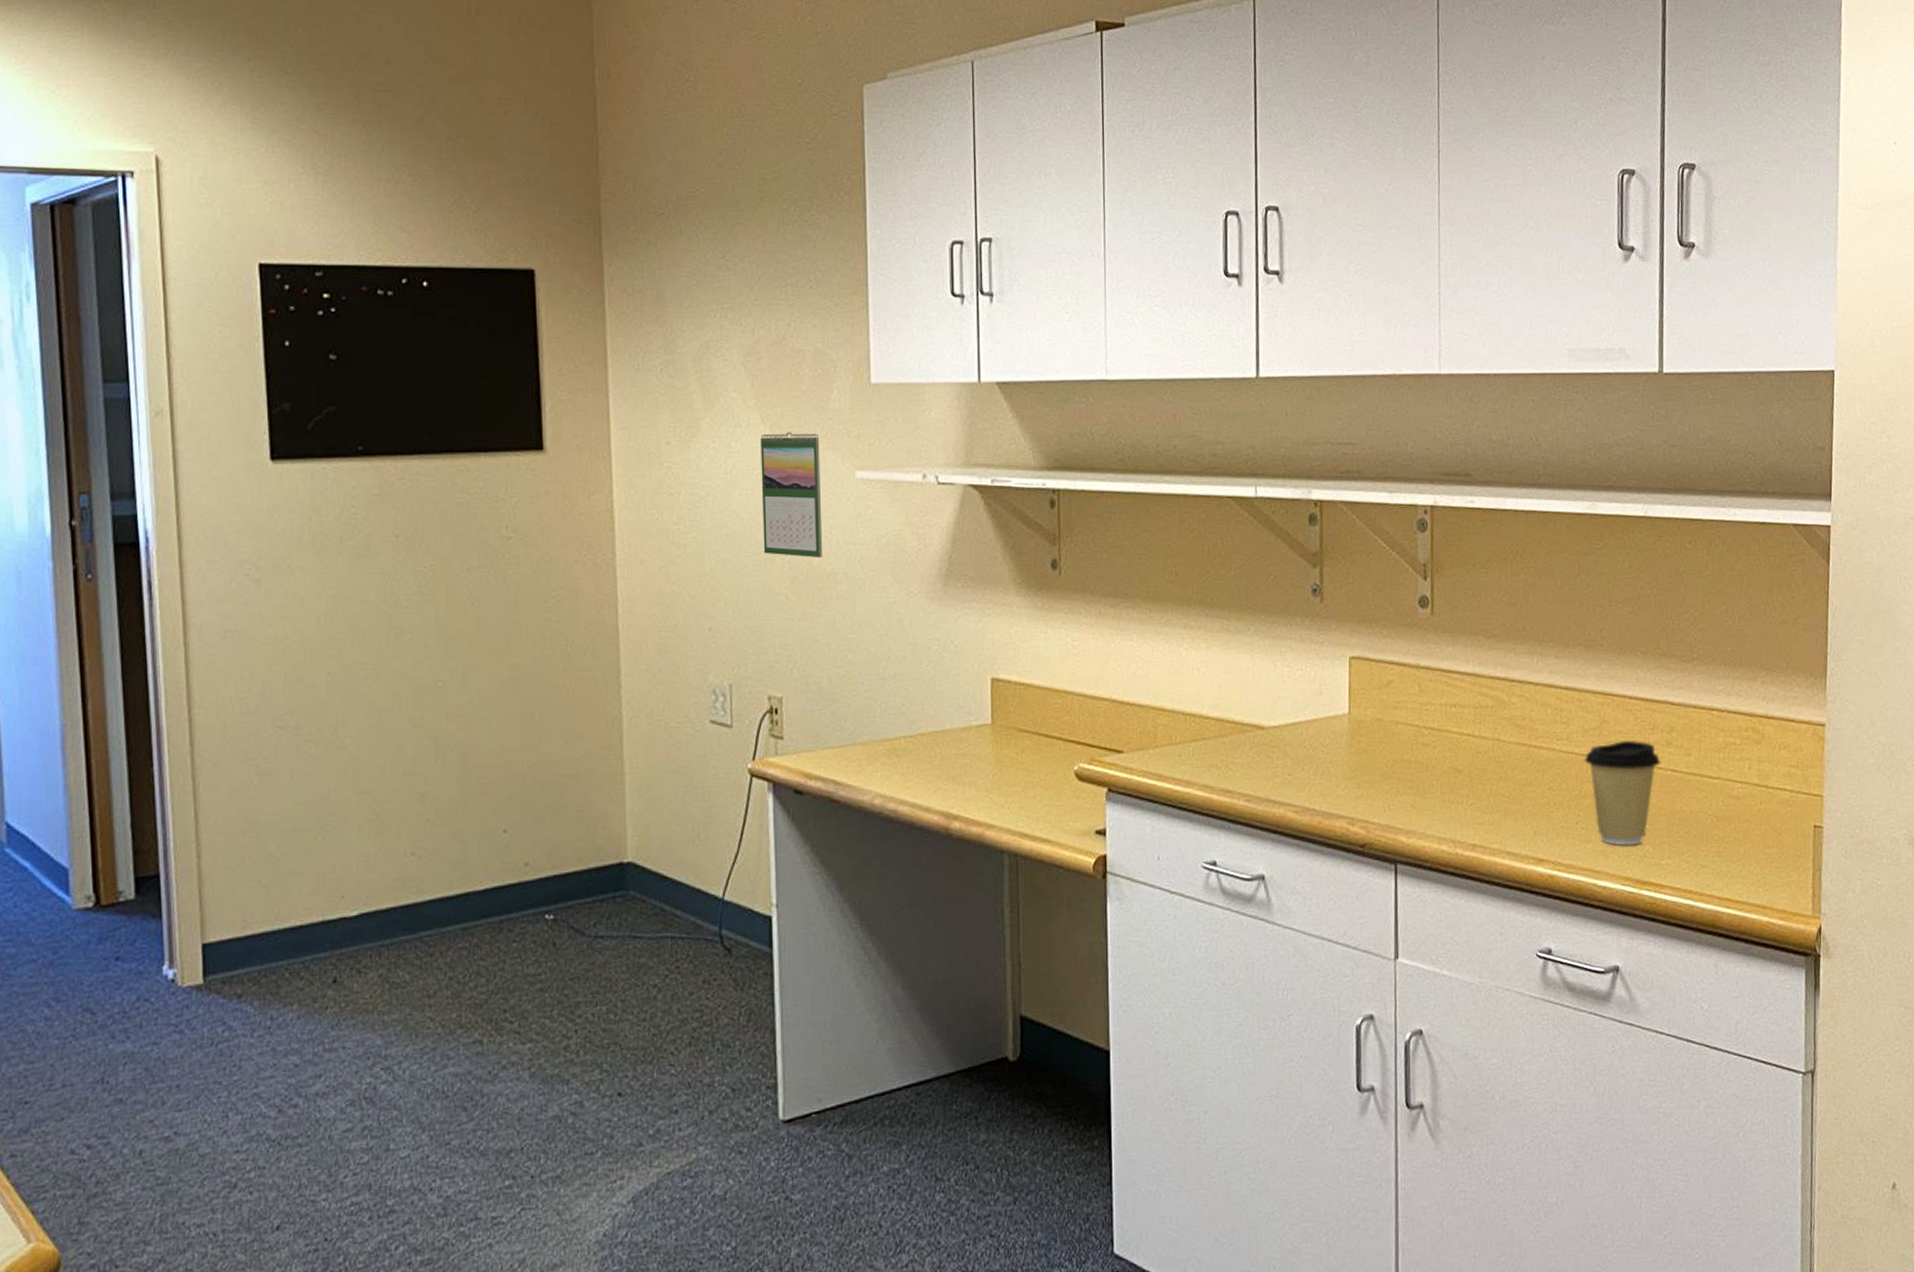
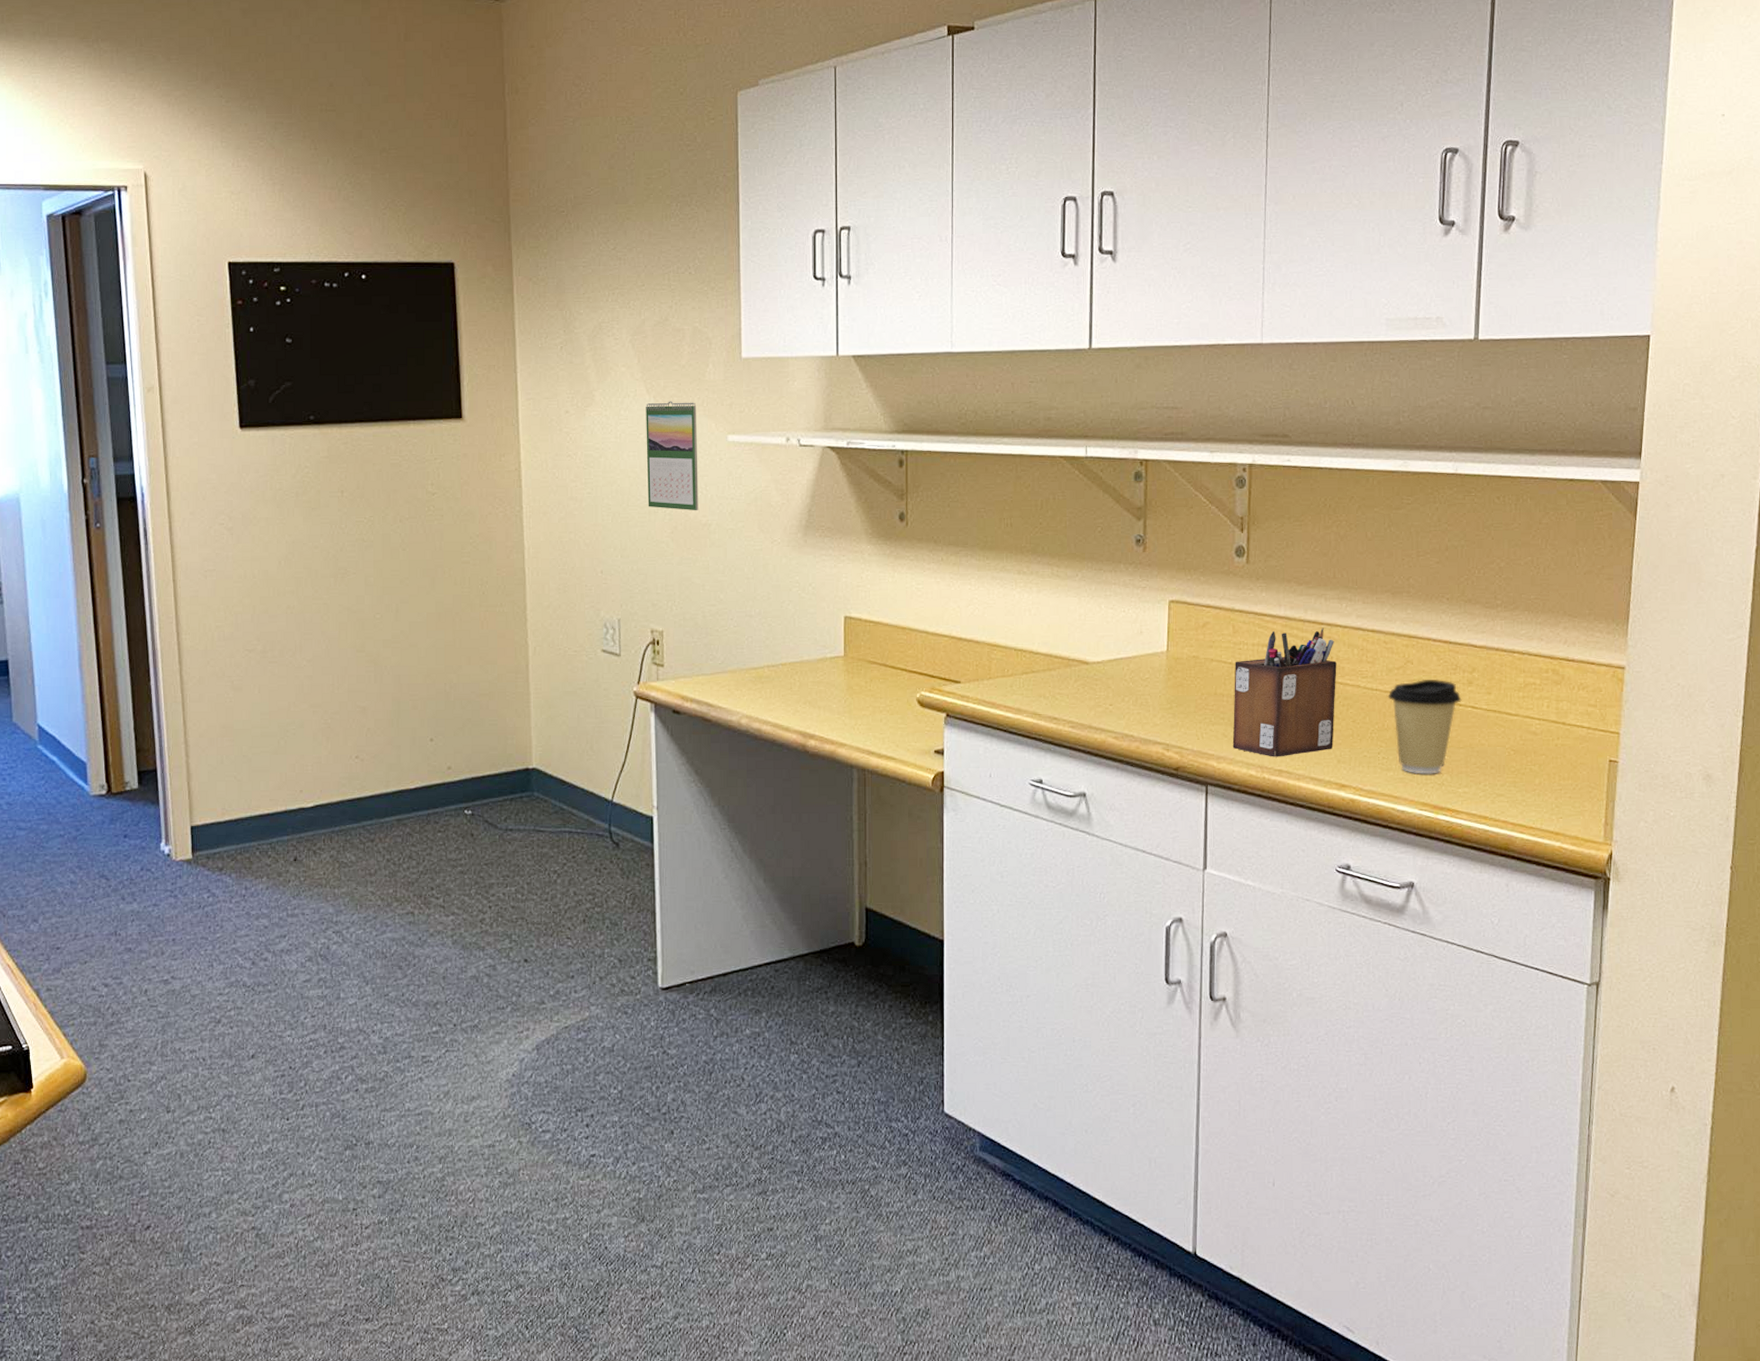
desk organizer: none [1421,685,1530,830] -> present [1232,628,1337,757]

